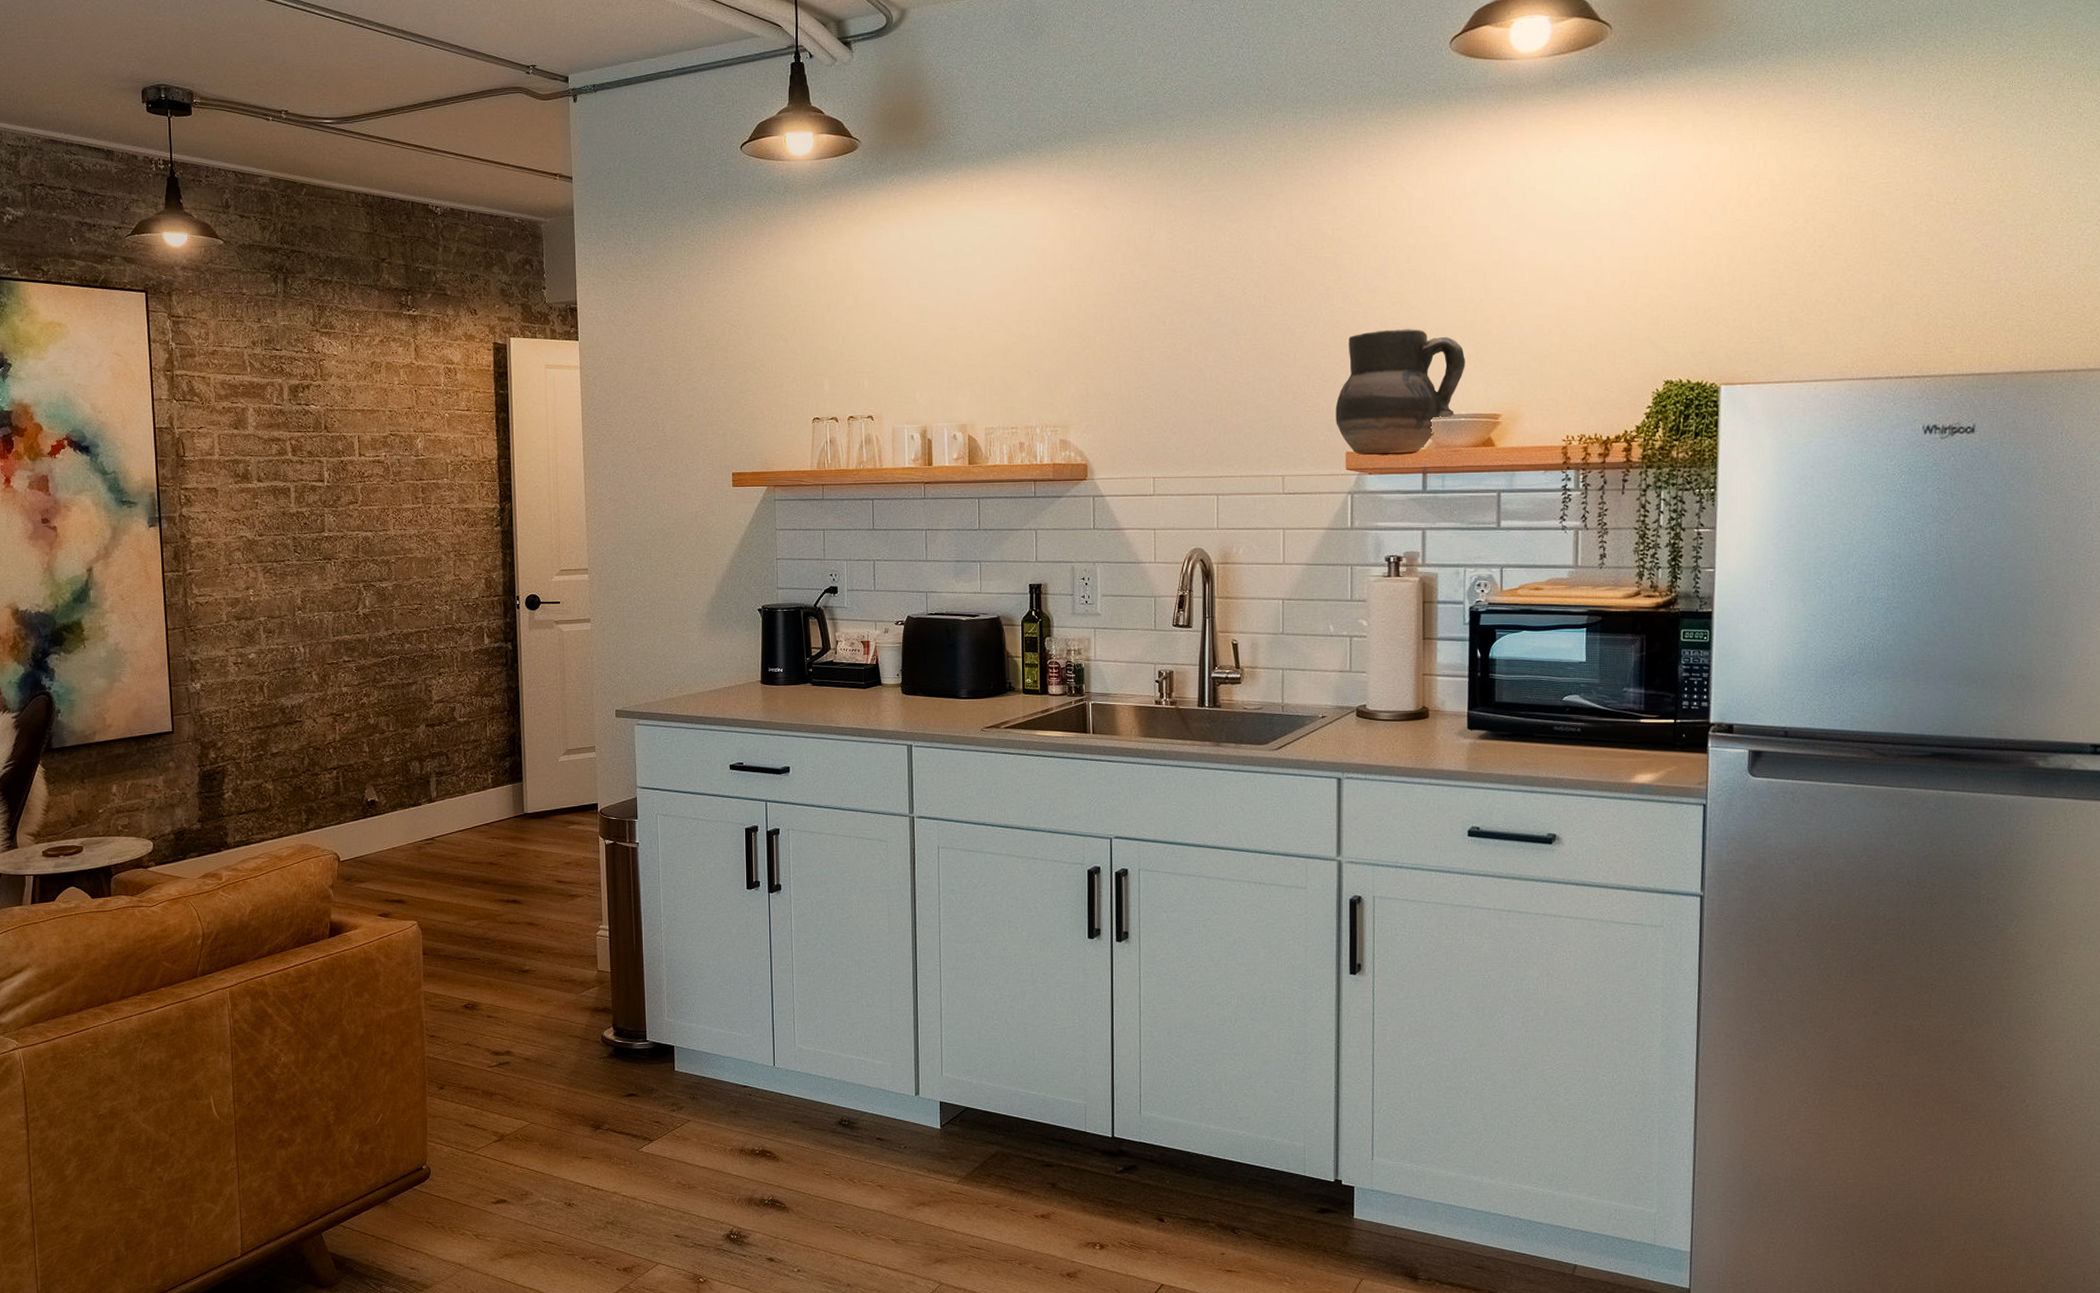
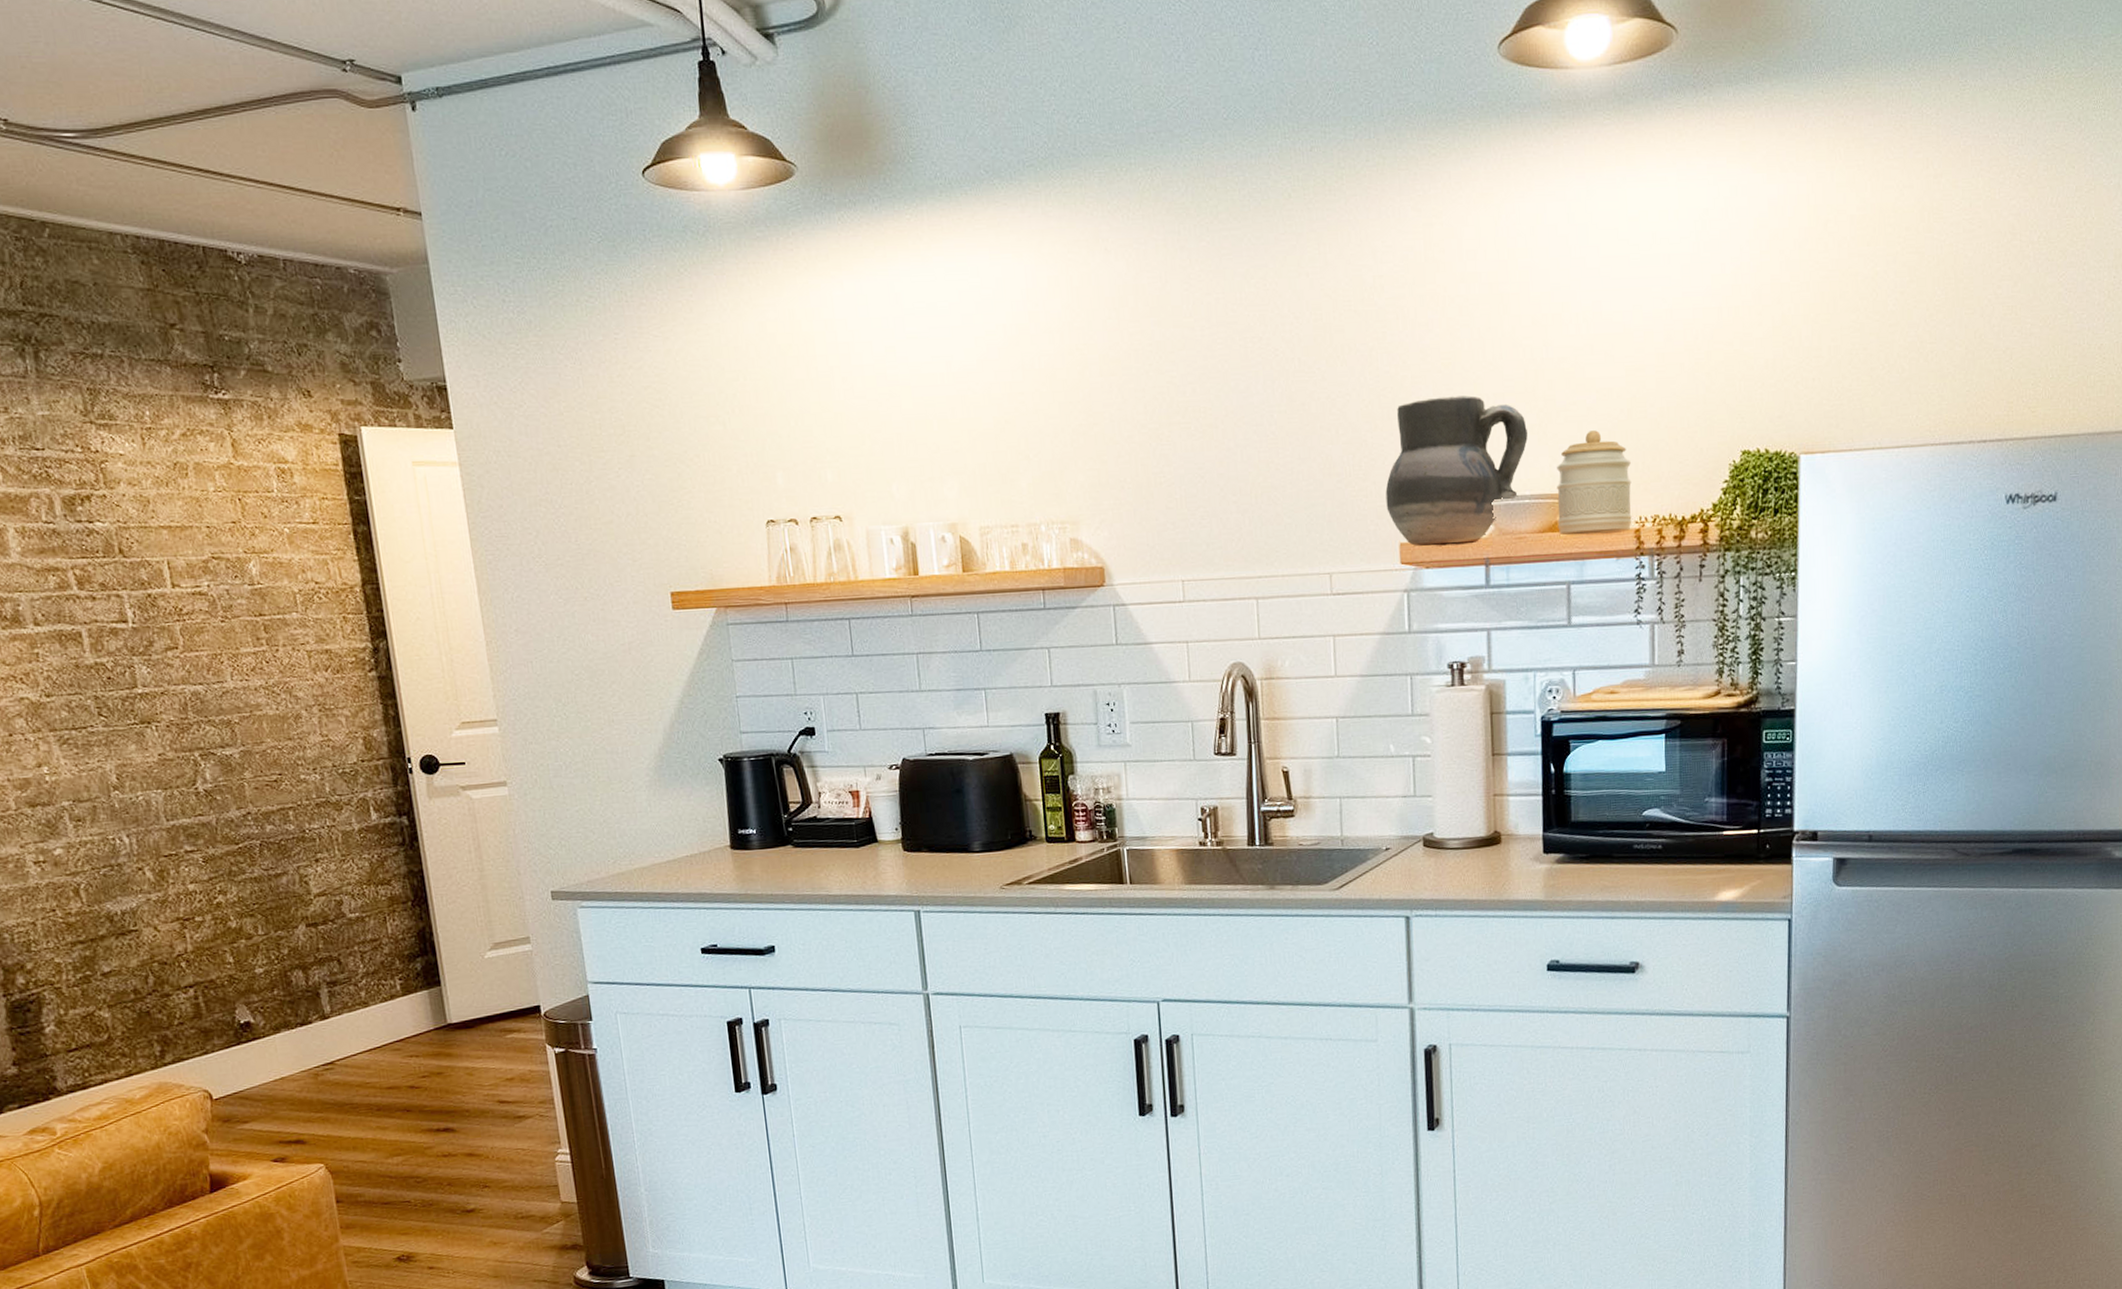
jar: none [1490,360,1561,451] -> present [1557,430,1632,536]

